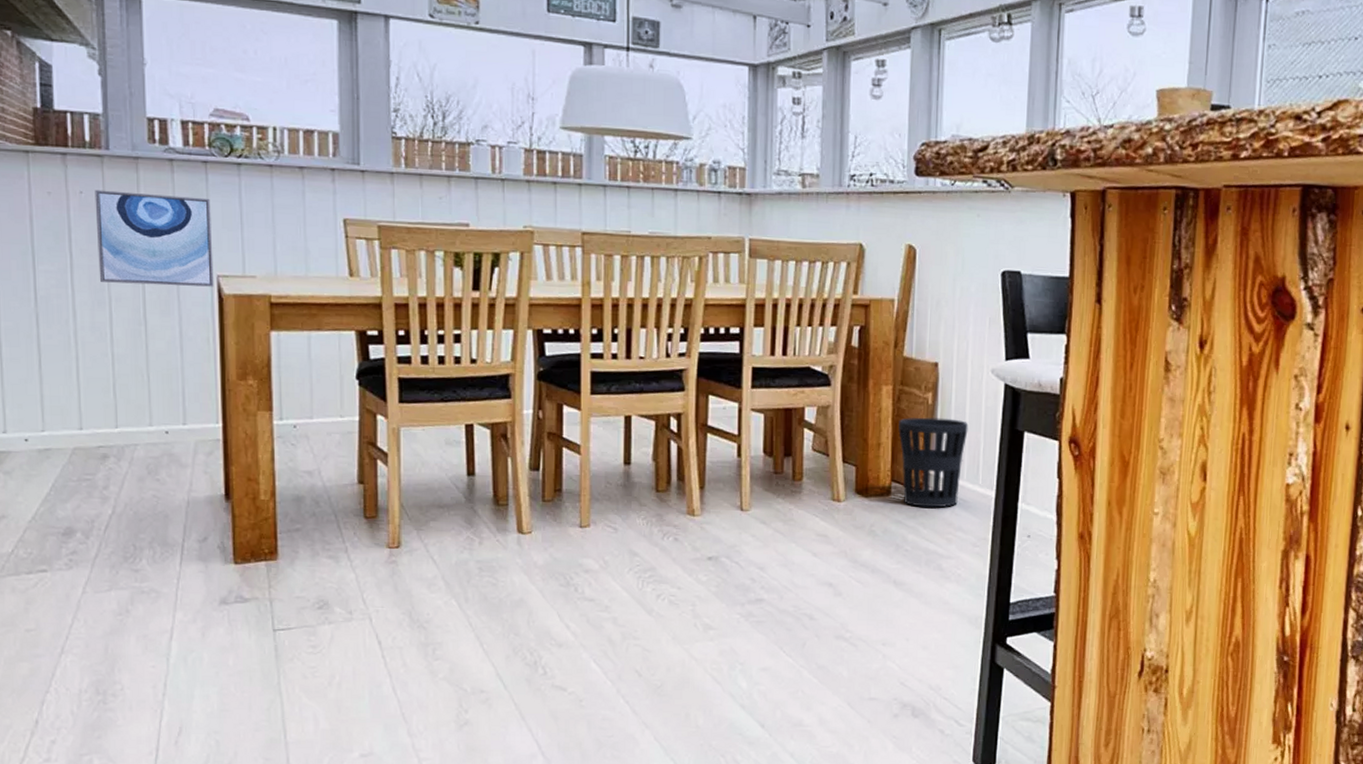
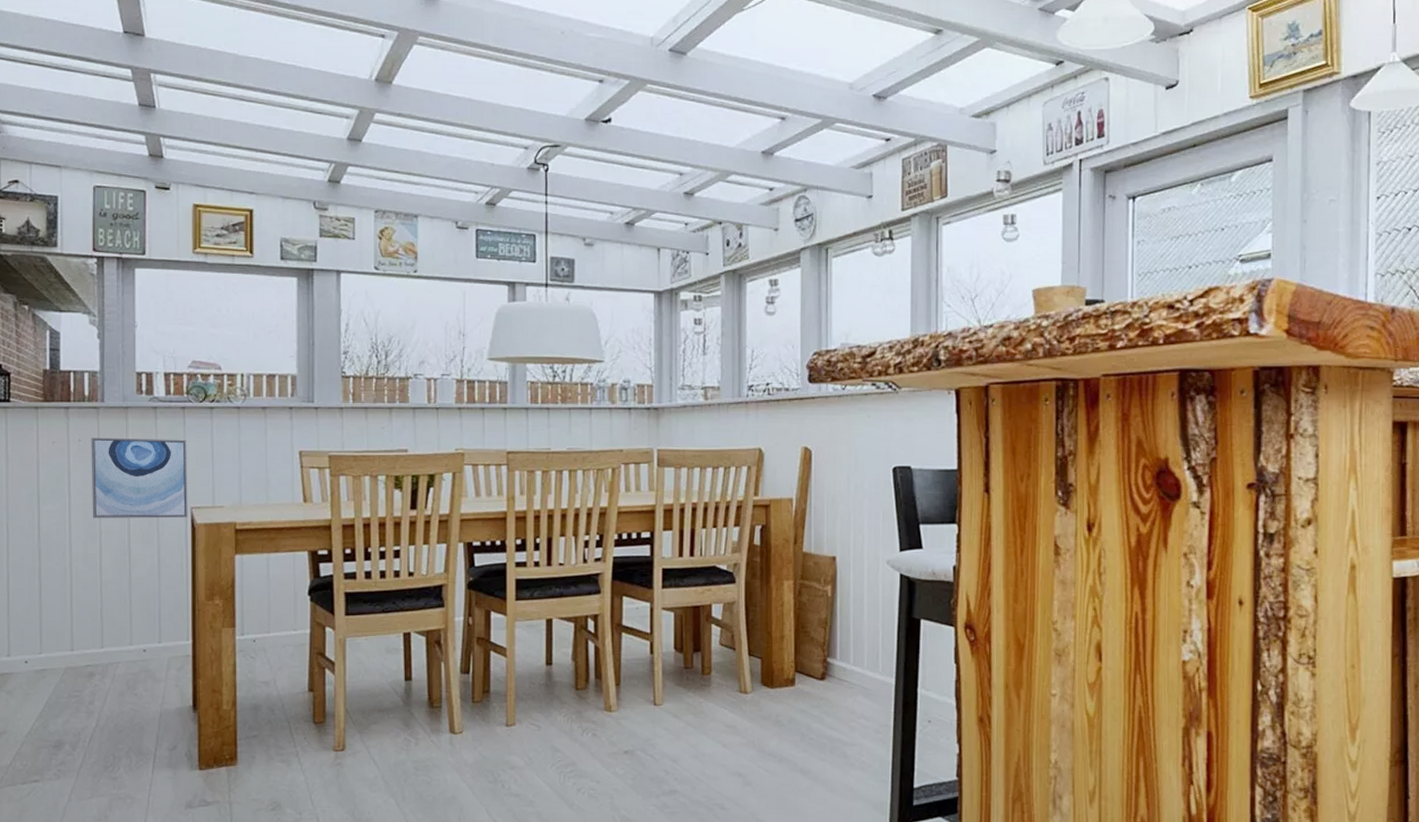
wastebasket: present [898,417,968,508] -> none [800,609,867,696]

